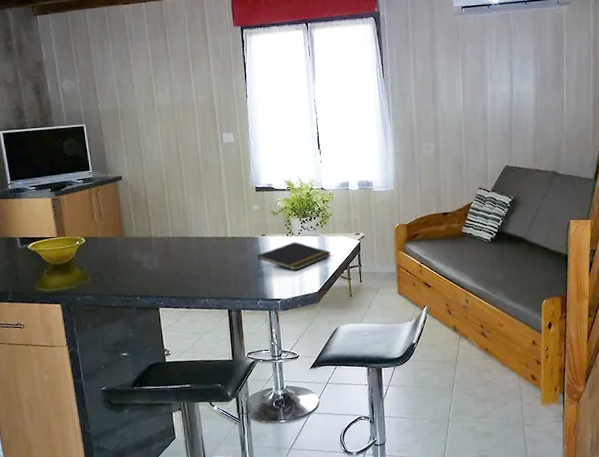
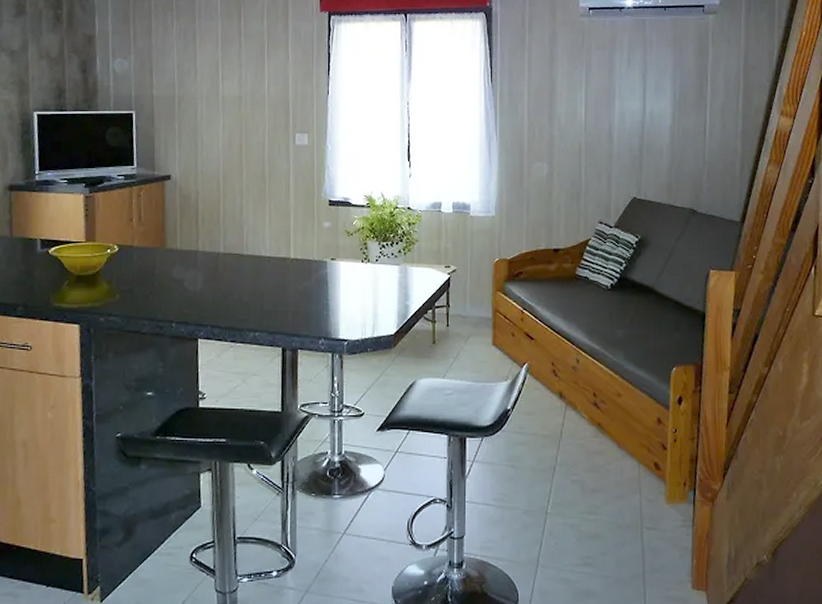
notepad: present [256,241,332,271] -> none [322,269,415,306]

